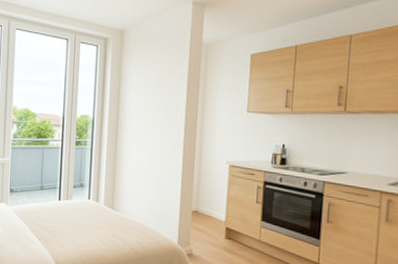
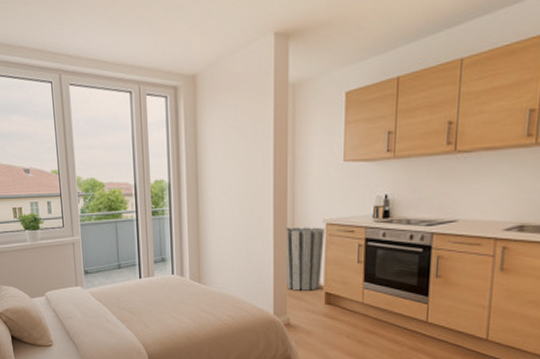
trash can: none [191,166,228,225] -> present [284,227,325,291]

